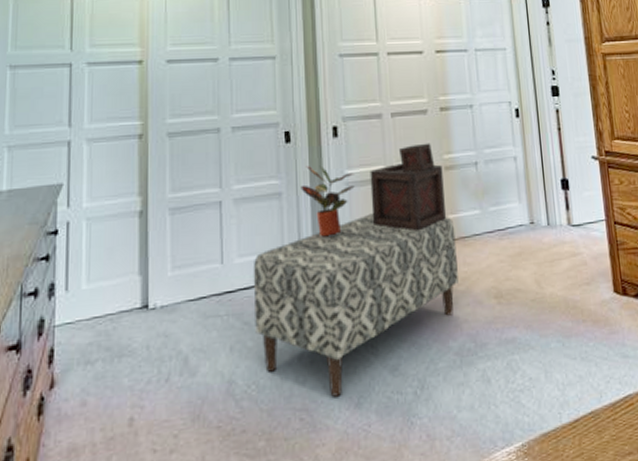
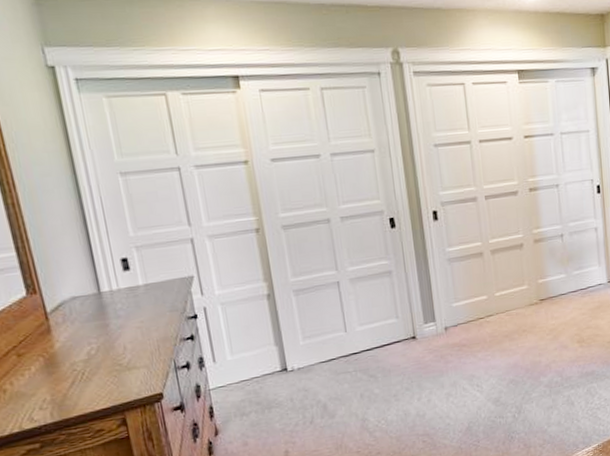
bench: present [253,213,458,397] -> none [373,281,547,424]
potted plant: present [301,165,355,237] -> none [408,246,456,305]
wooden crate: present [370,143,447,232] -> none [468,220,537,295]

